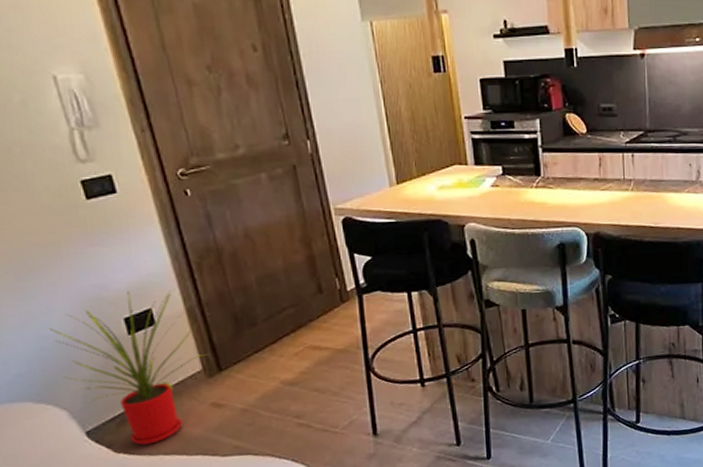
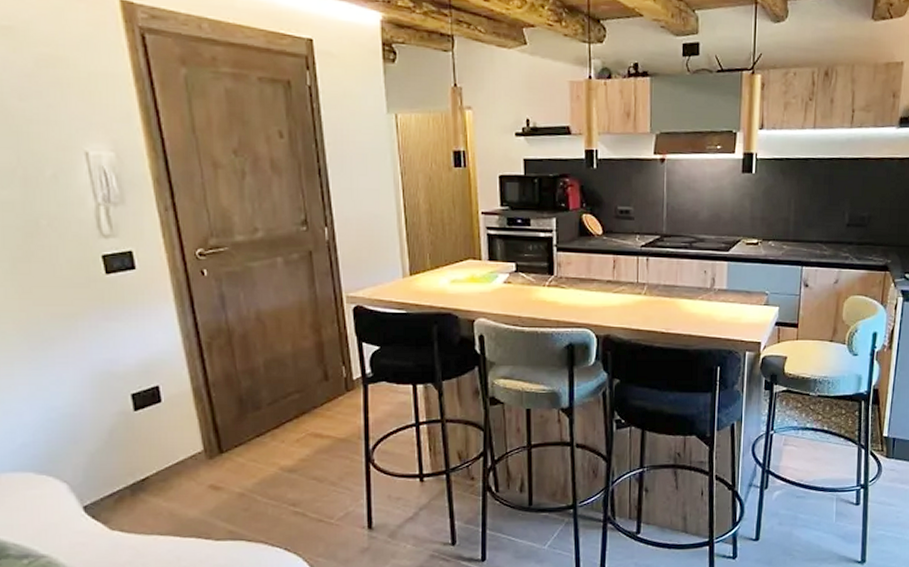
house plant: present [48,290,209,445] -> none [57,367,211,524]

